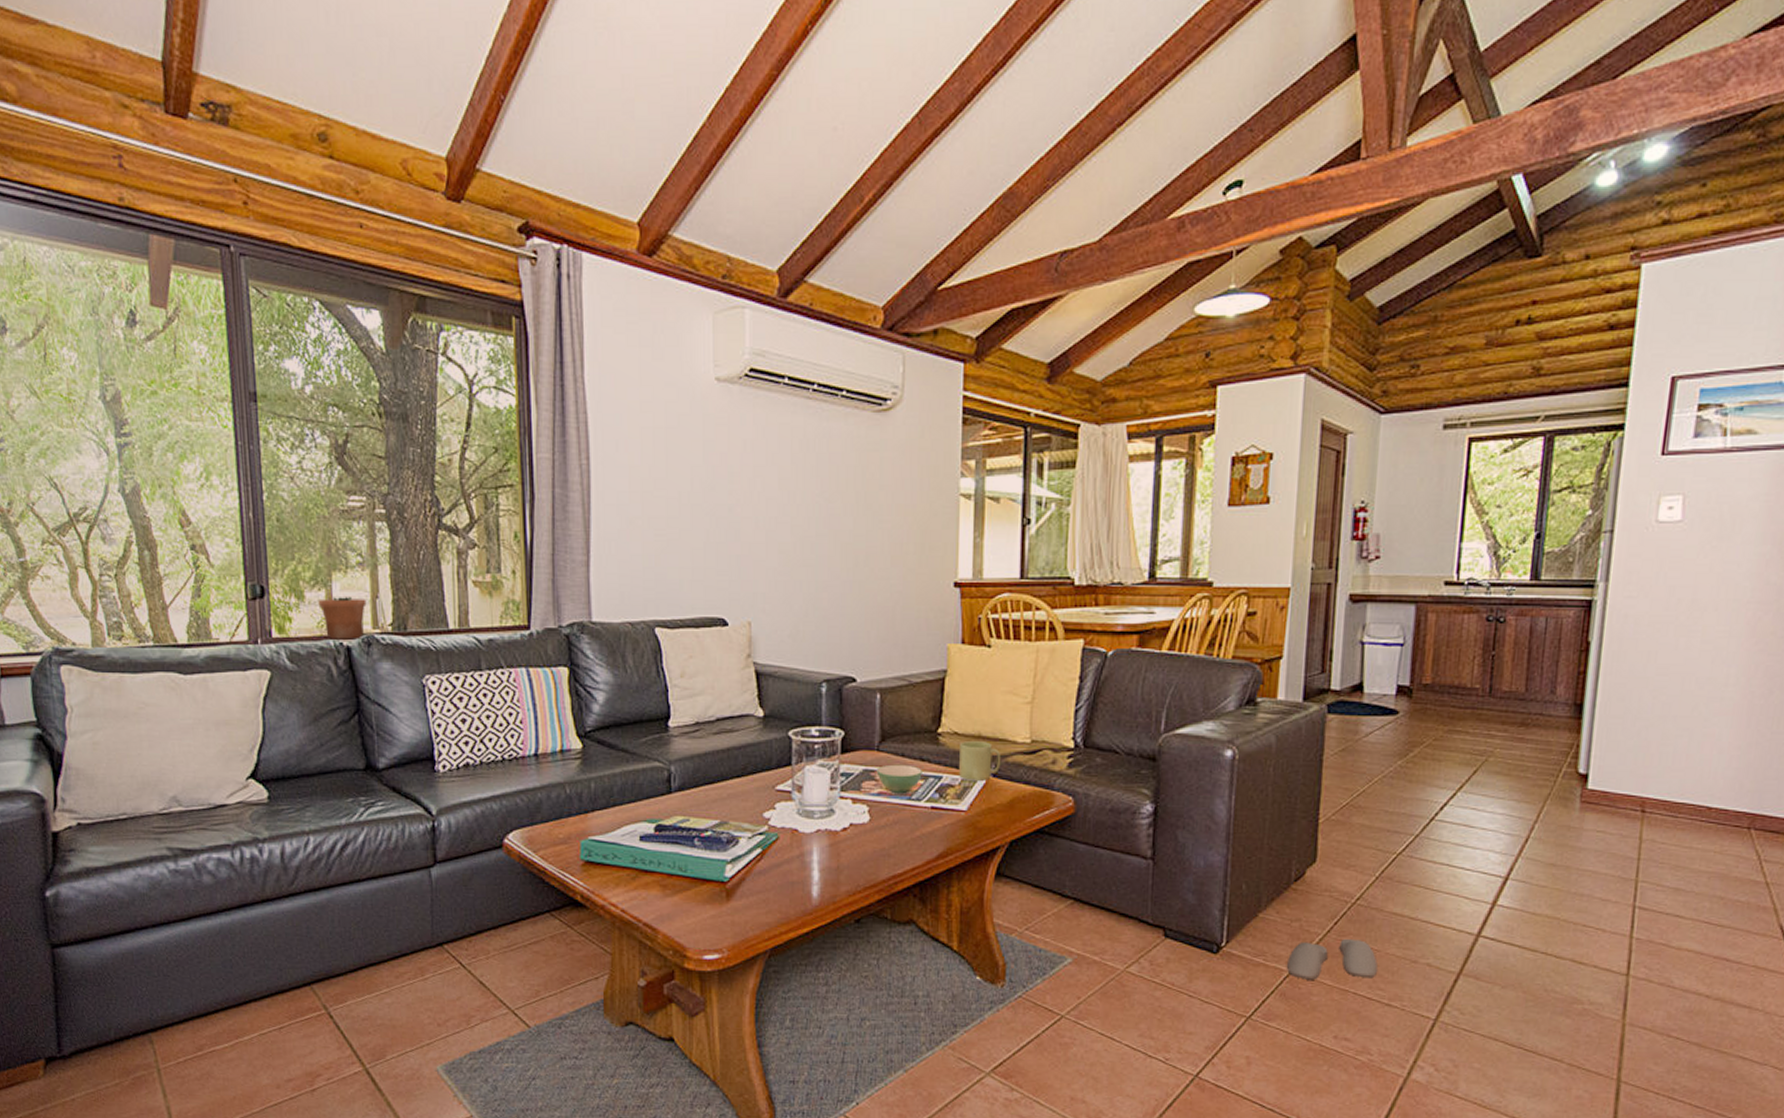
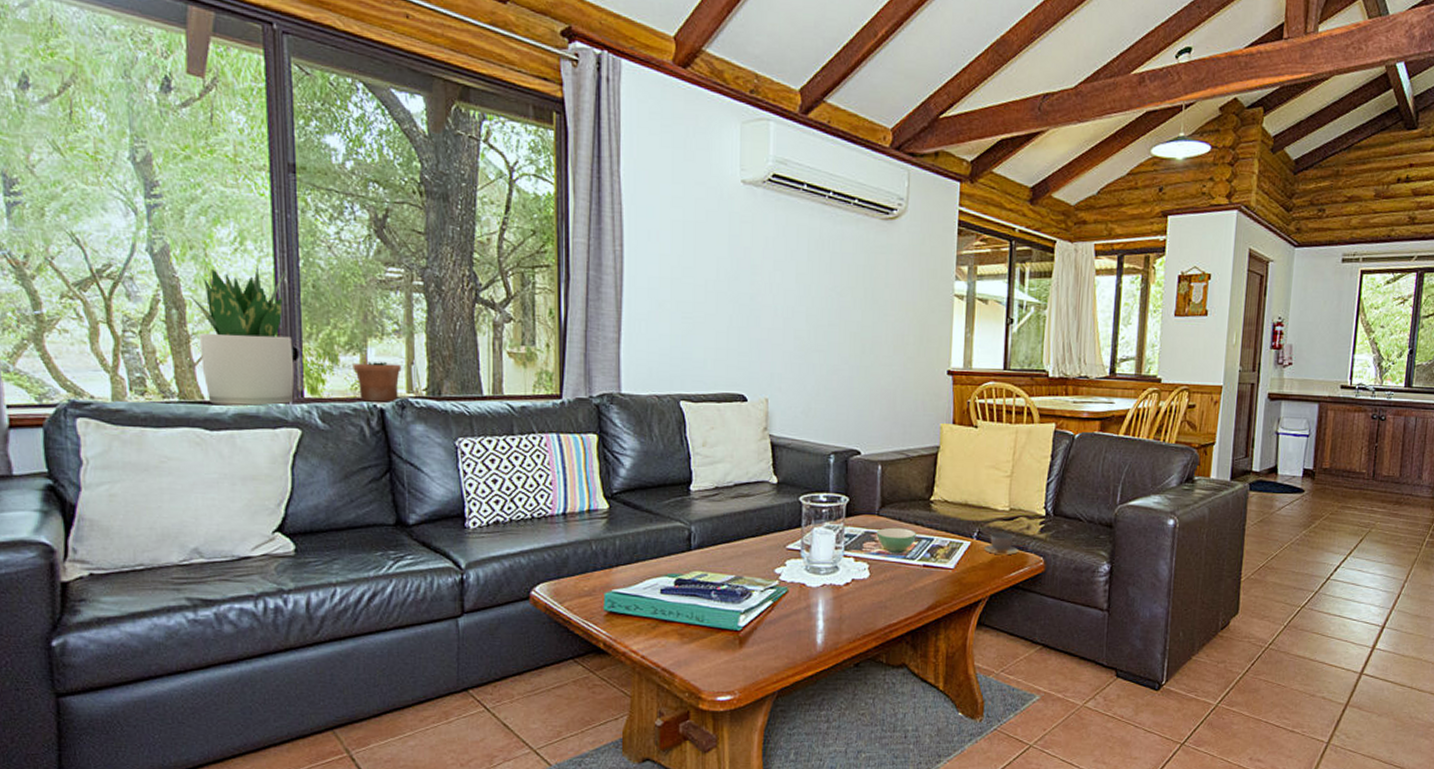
planter: none [161,501,263,647] -> present [190,266,295,406]
mug: present [958,741,1002,782] -> none [947,508,984,544]
teacup: none [1002,768,1043,794] -> present [984,532,1018,555]
slippers: present [1286,938,1379,980] -> none [1213,677,1285,712]

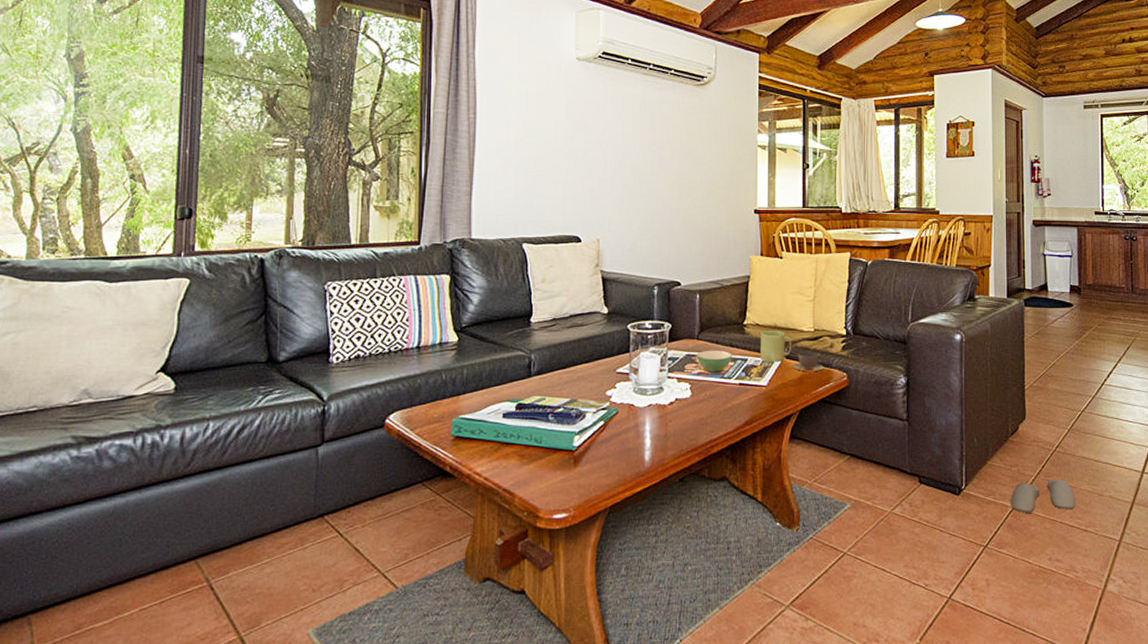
planter: present [190,266,295,406] -> none [104,140,189,259]
planter: present [353,361,402,402] -> none [239,217,282,253]
mug: none [947,508,984,544] -> present [759,331,792,363]
slippers: none [1213,677,1285,712] -> present [1010,478,1076,513]

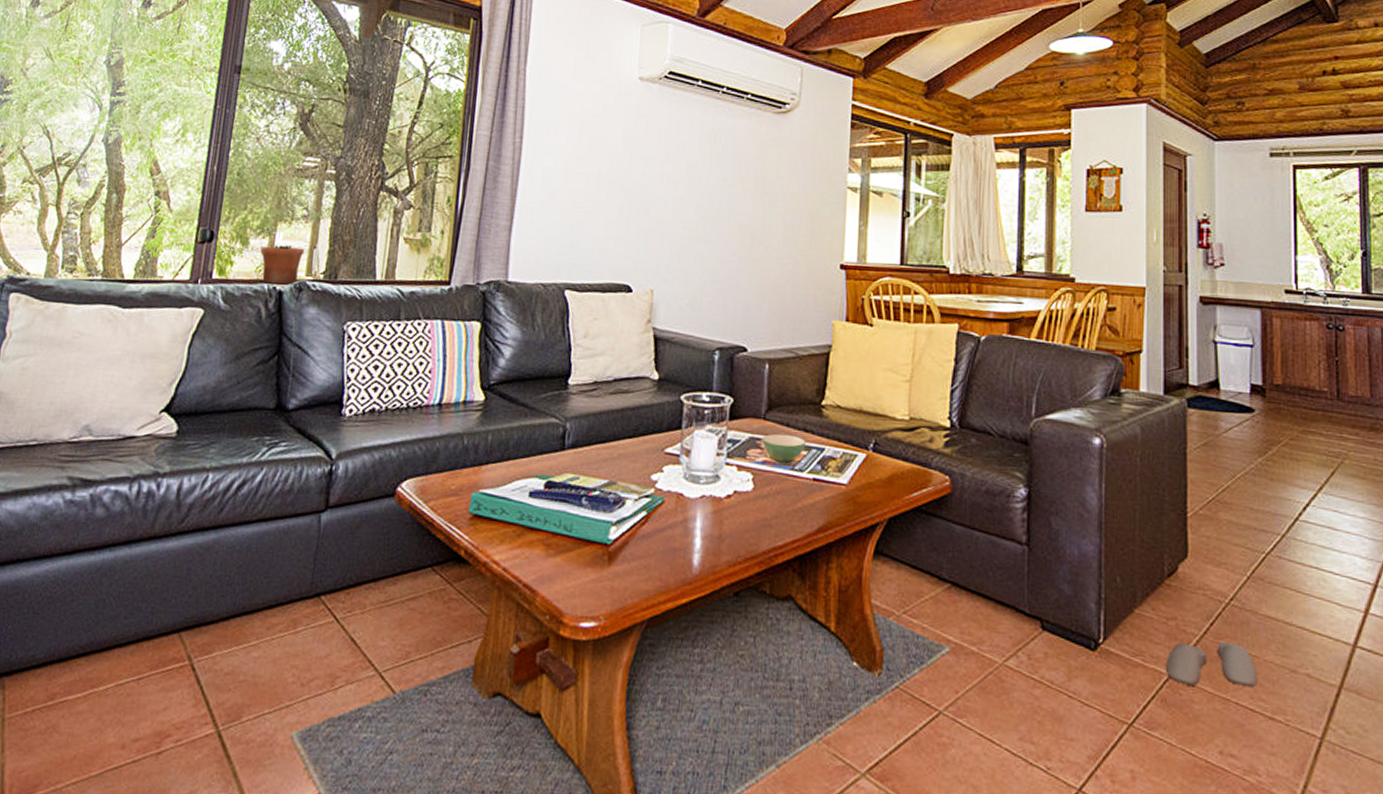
planter: none [239,217,282,253] -> present [260,244,305,285]
mug: present [759,331,792,363] -> none [840,414,881,456]
teacup: present [793,351,824,371] -> none [882,444,920,471]

